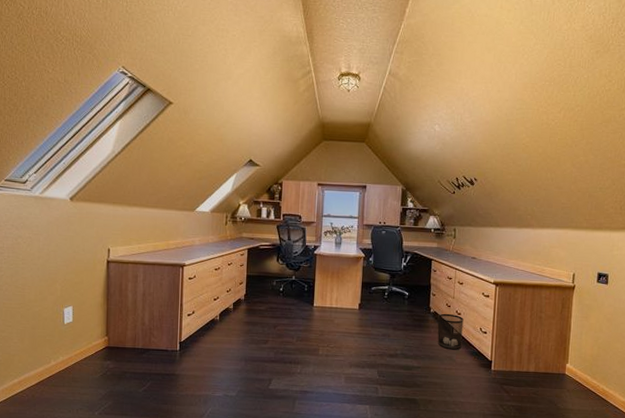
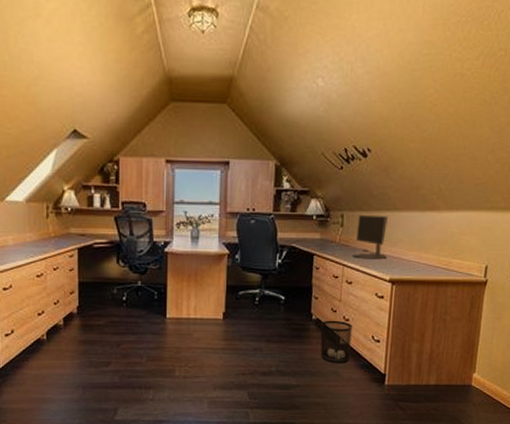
computer monitor: none [463,230,491,266] -> present [352,215,388,260]

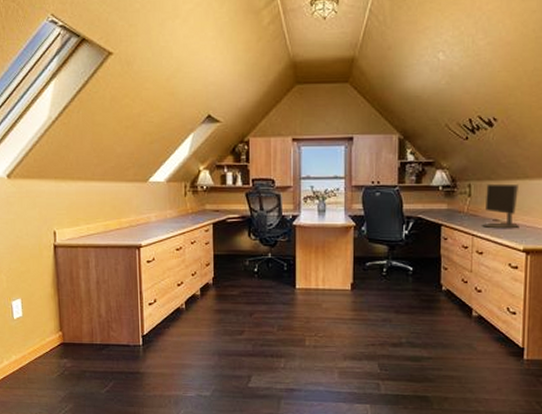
waste bin: present [320,320,352,364] -> none [450,291,485,336]

